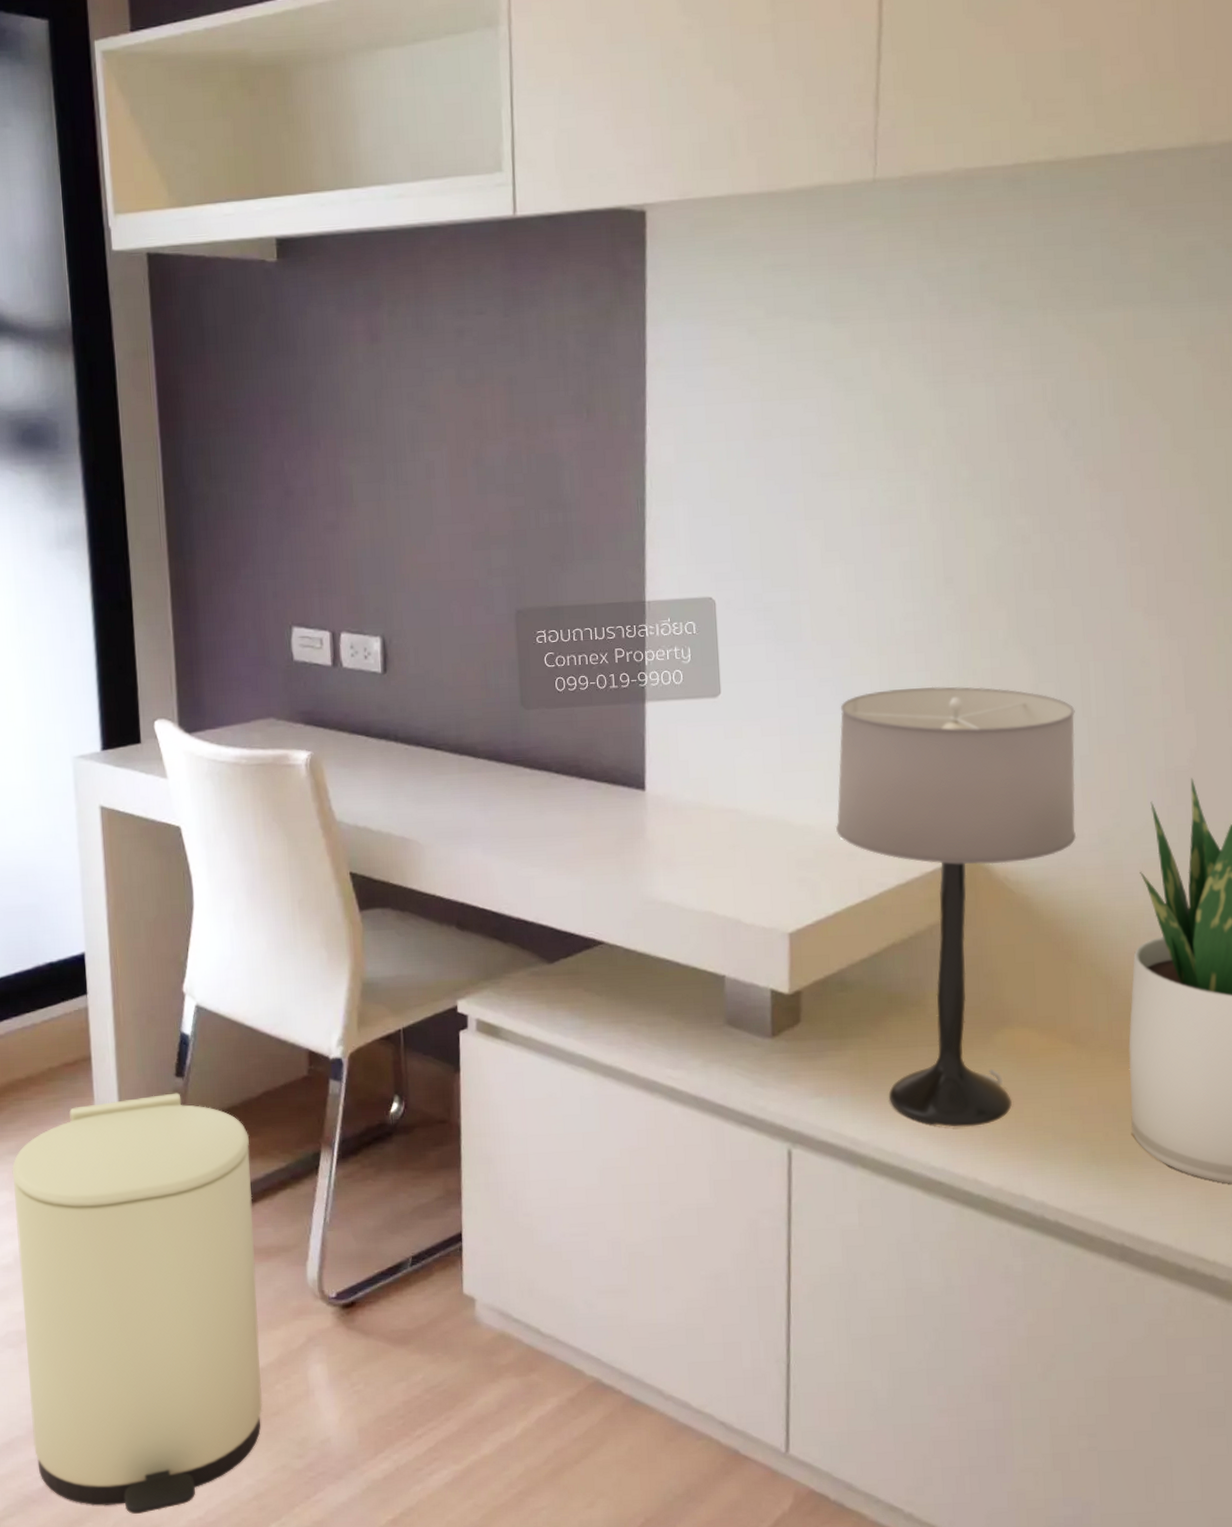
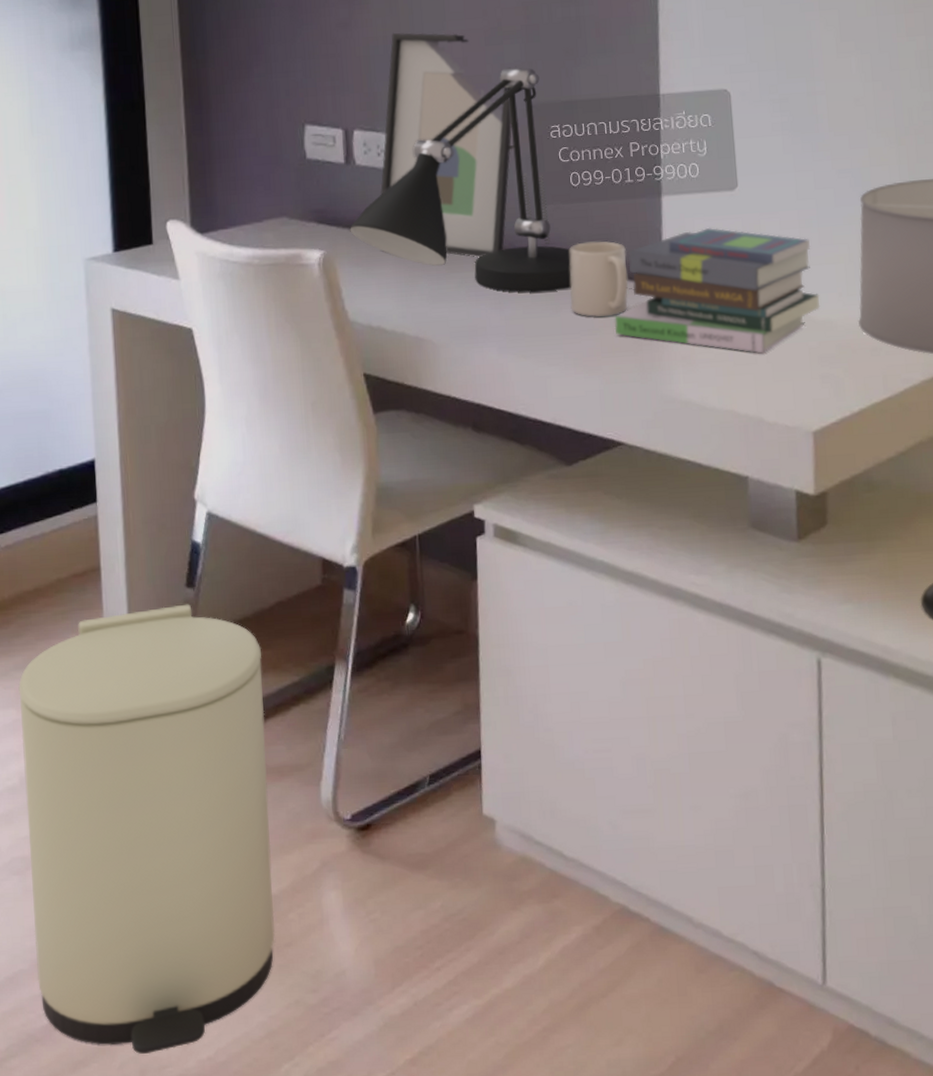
desk lamp: none [336,572,556,795] -> present [350,67,572,292]
picture frame: none [366,536,504,761] -> present [379,32,517,258]
mug: none [553,745,611,820] -> present [569,241,628,317]
books: none [597,733,799,857] -> present [614,227,821,354]

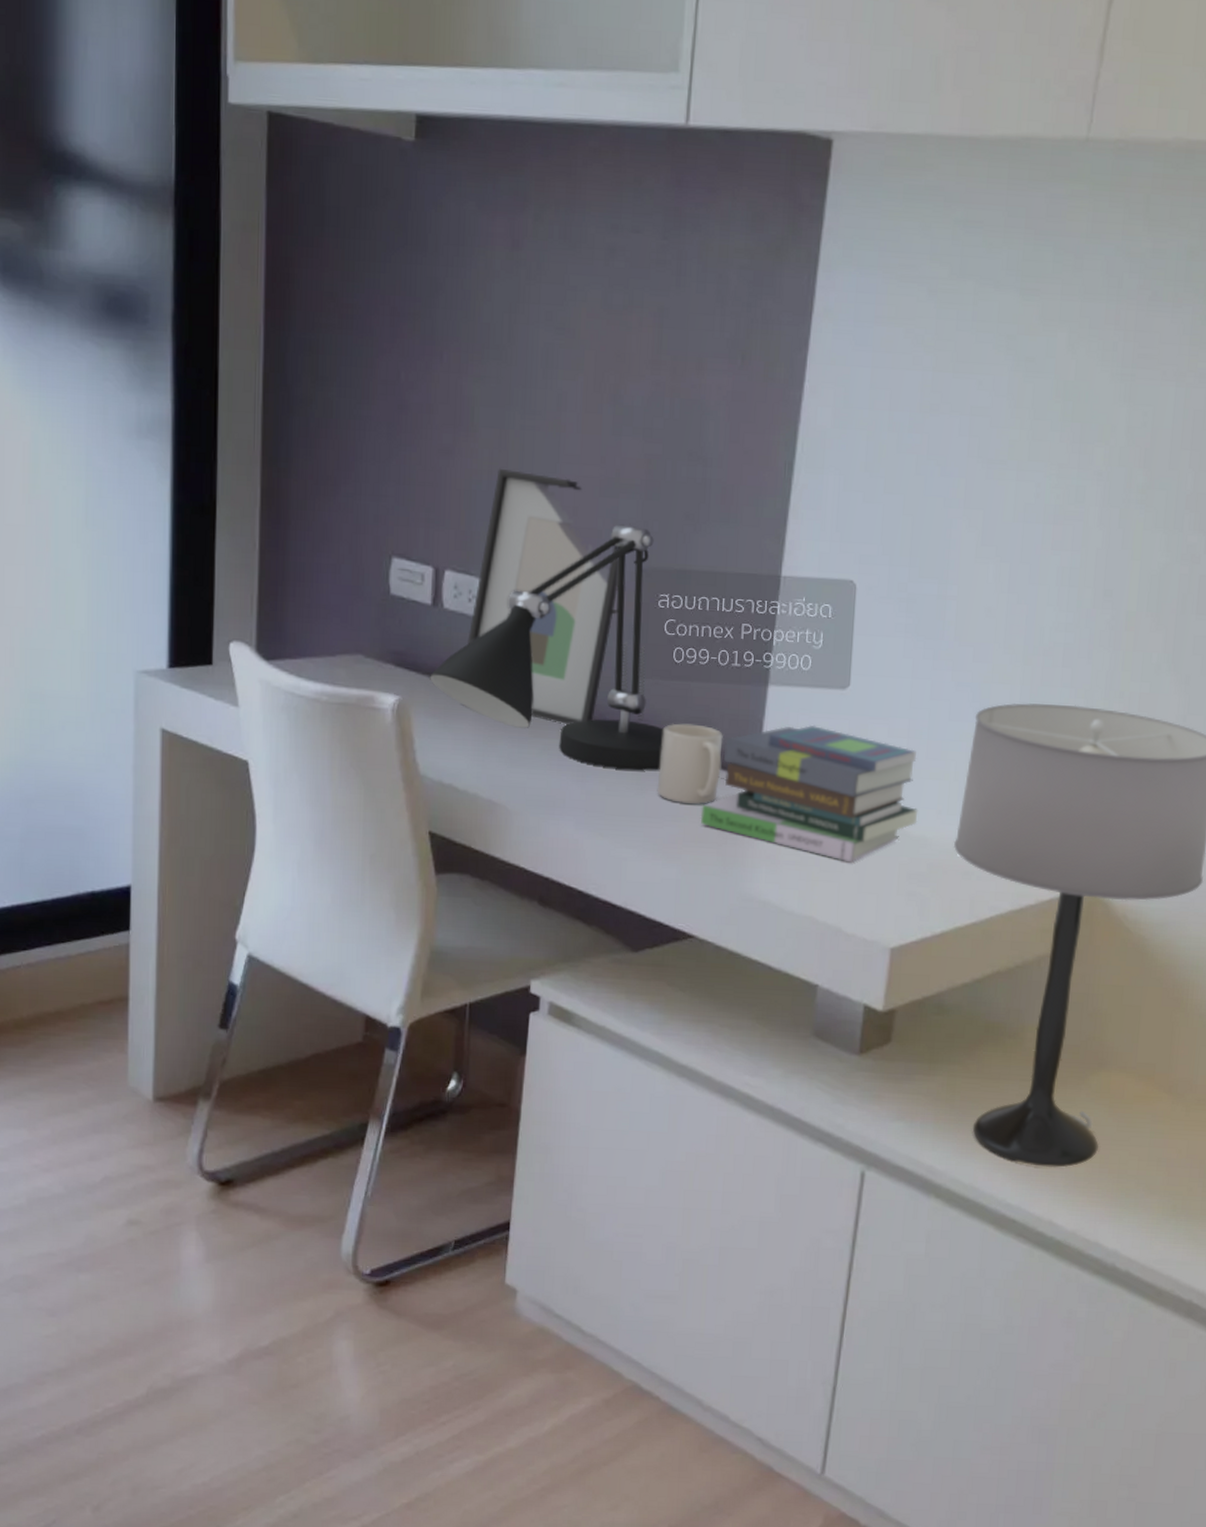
pedal bin: present [18,604,275,1054] -> none [32,1045,294,1474]

